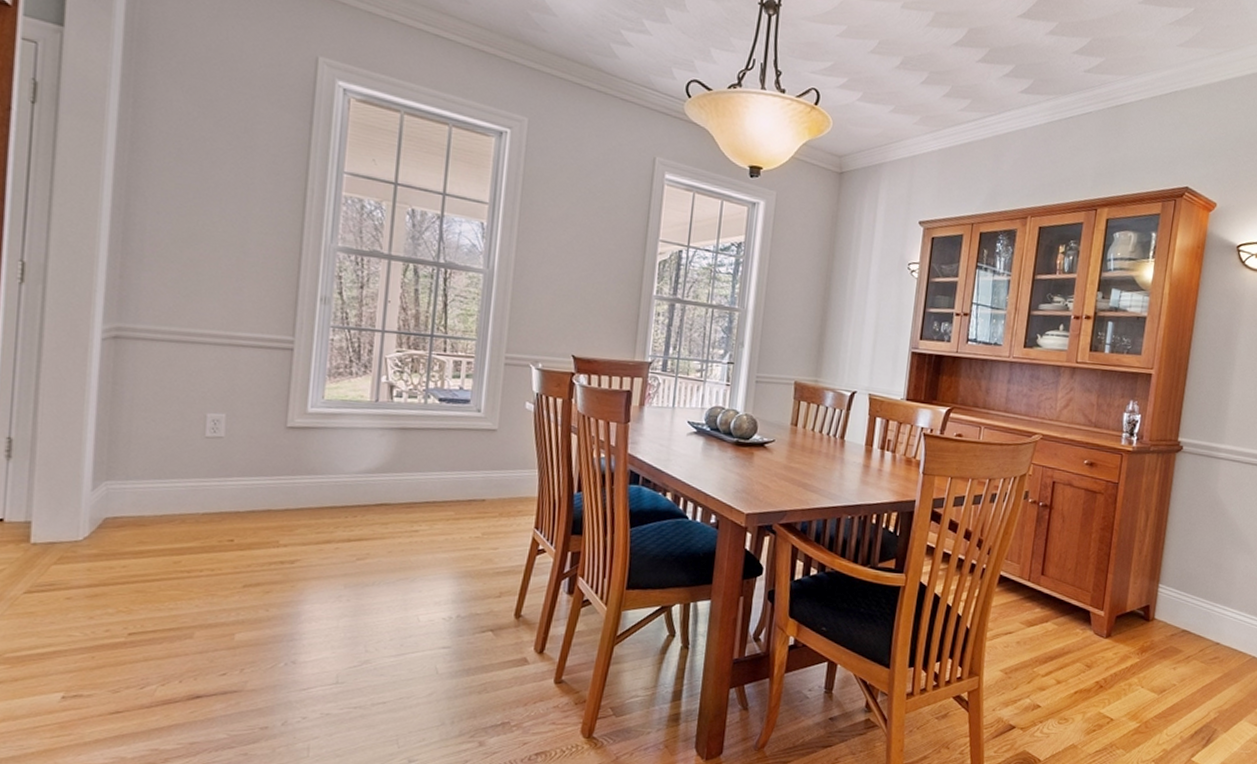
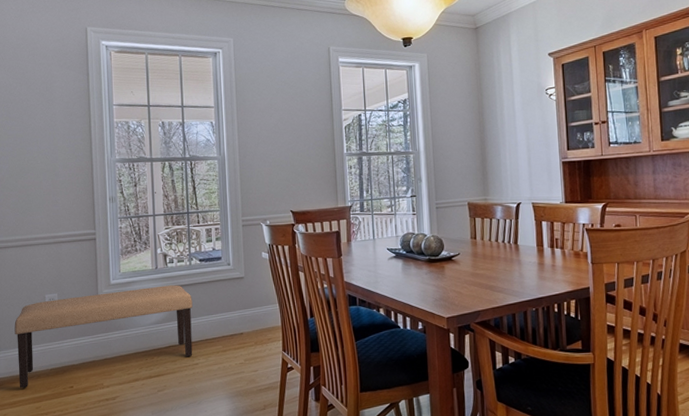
bench: none [151,421,422,535] -> present [14,285,193,389]

